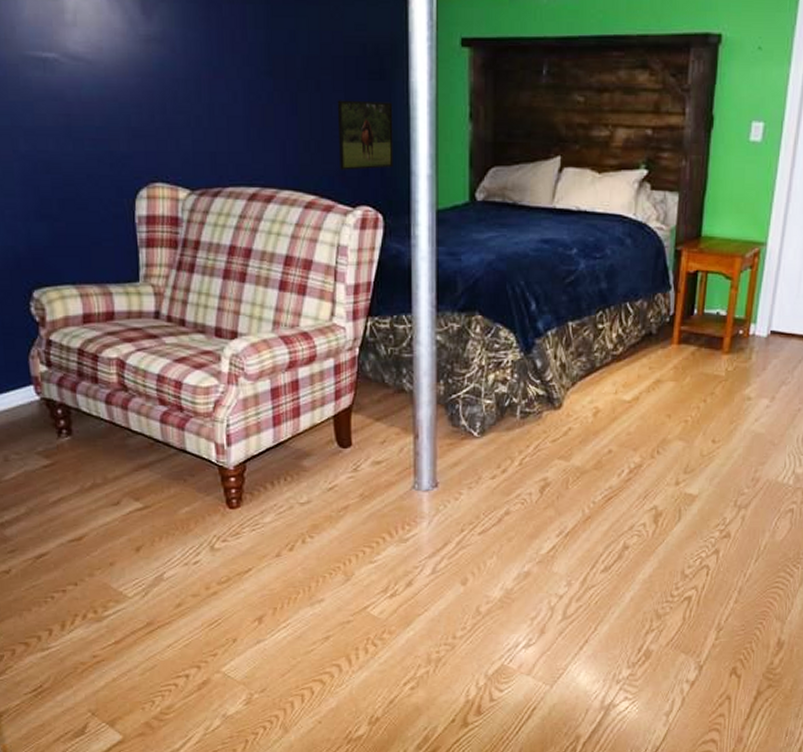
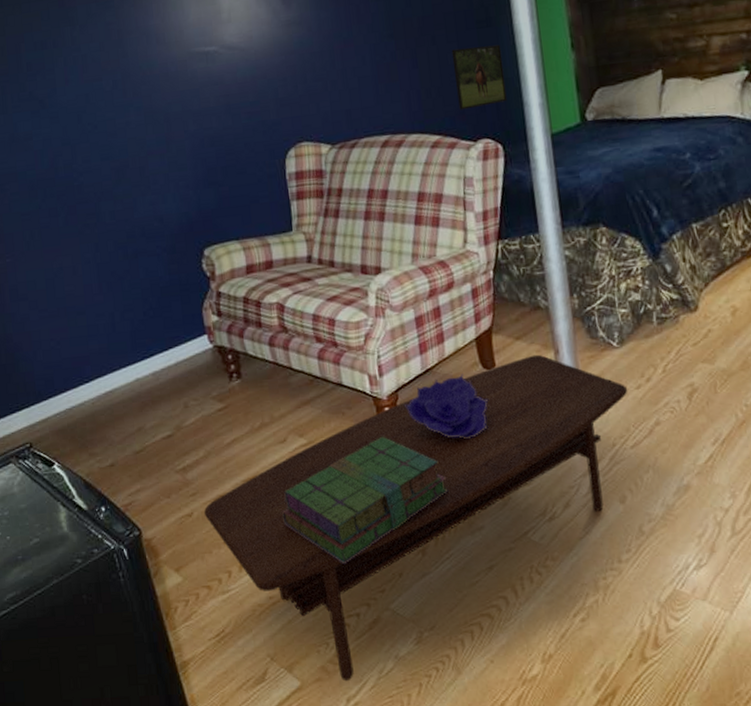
coffee table: none [23,437,483,737] -> present [203,354,628,682]
stack of books: none [110,506,291,628] -> present [281,436,448,564]
decorative bowl: none [252,450,341,514] -> present [405,373,489,439]

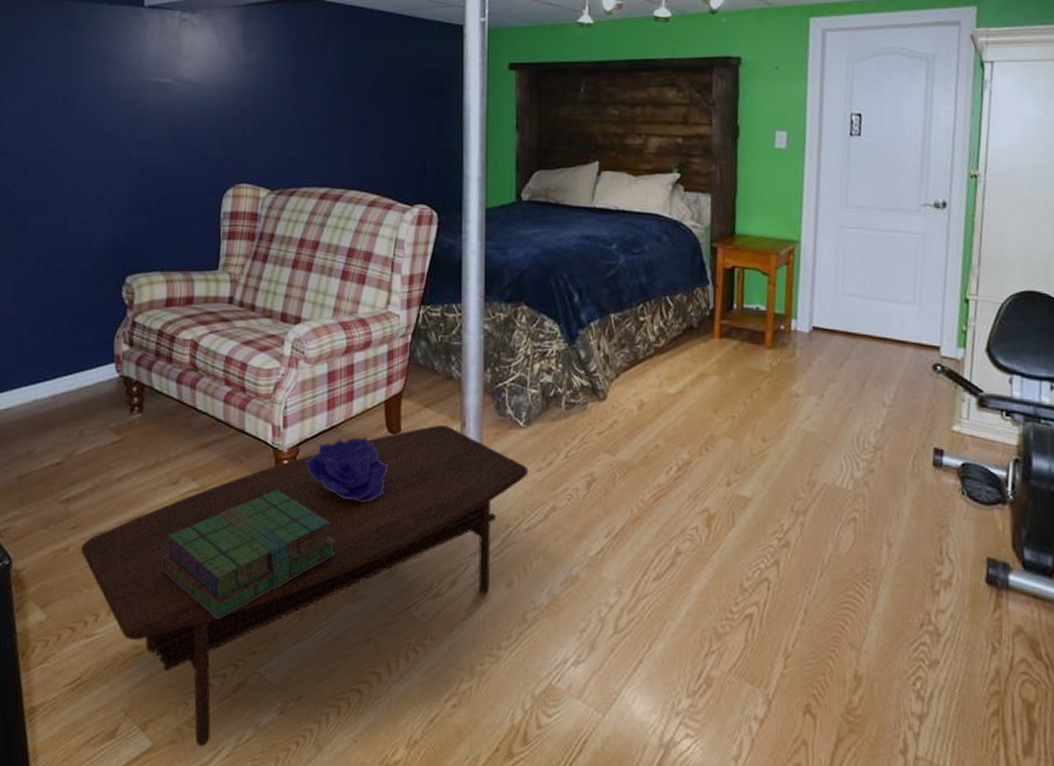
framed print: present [451,44,507,110] -> none [400,114,449,174]

